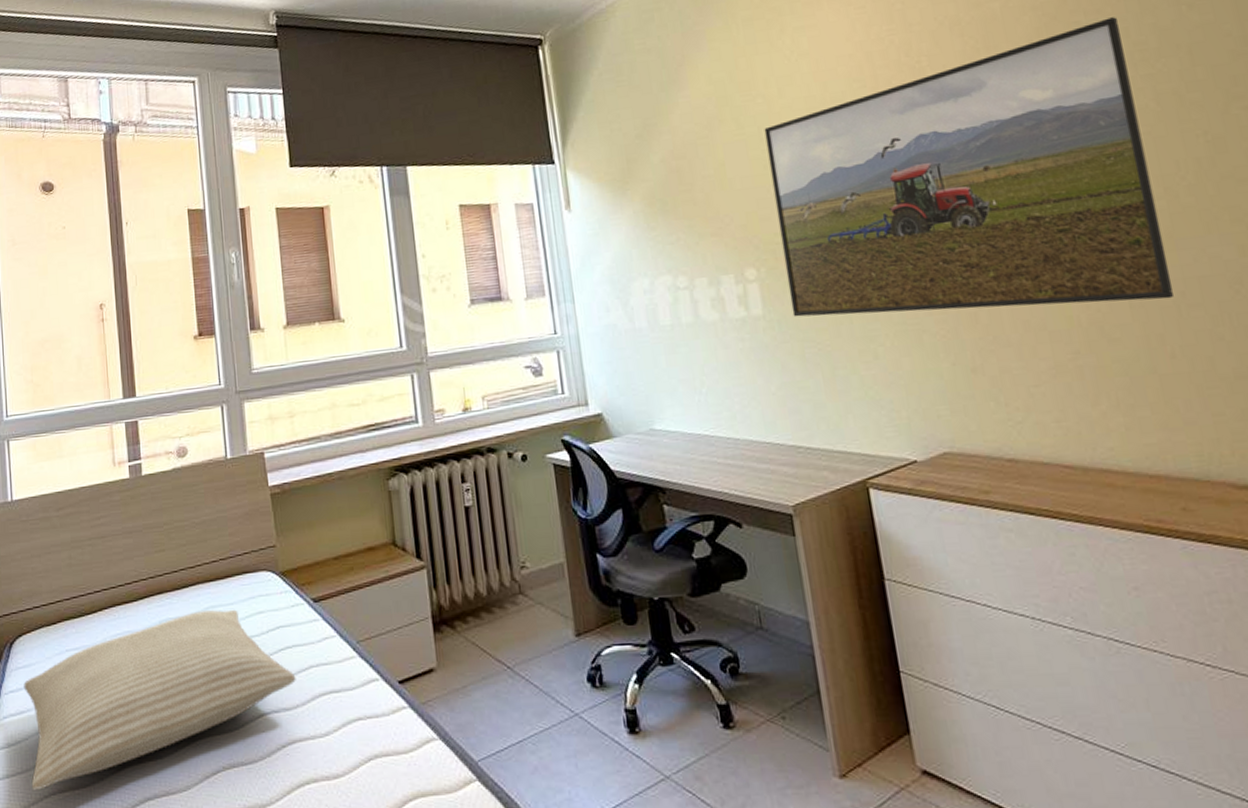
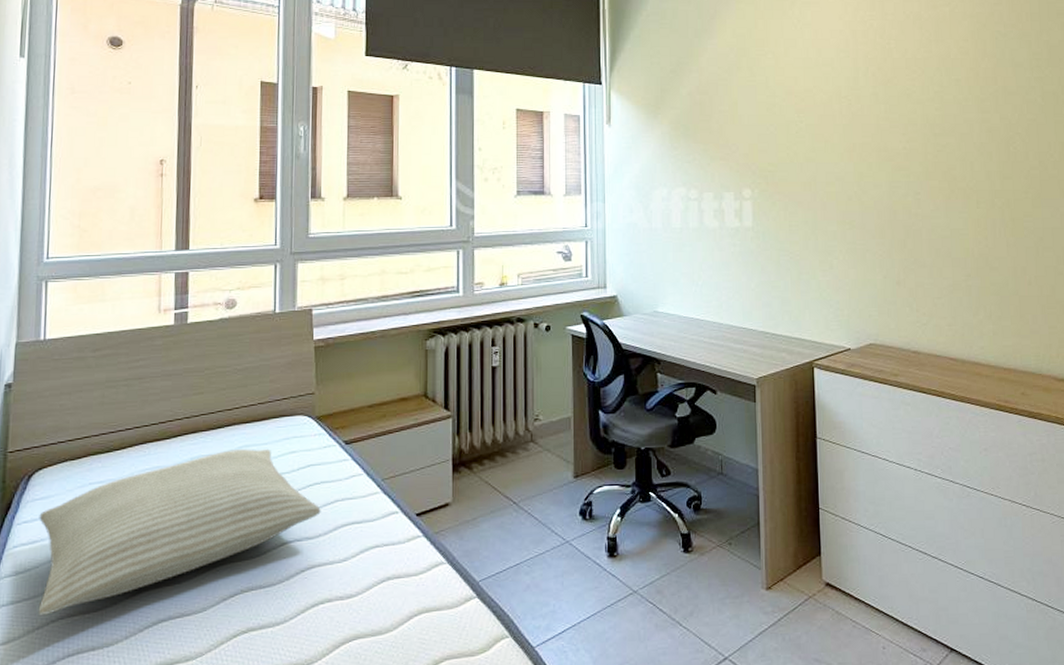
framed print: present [764,17,1175,317] -> none [770,32,1036,242]

